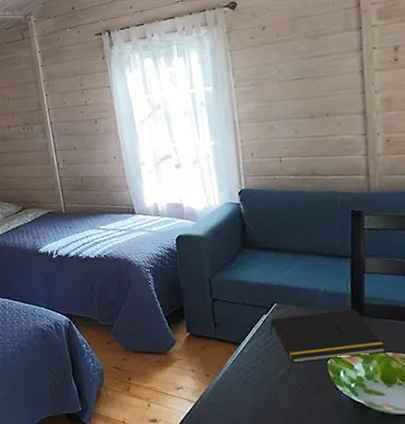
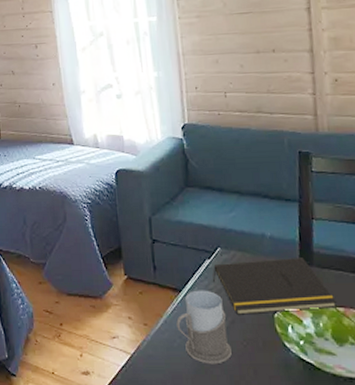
mug: none [236,342,288,408] -> present [176,290,232,365]

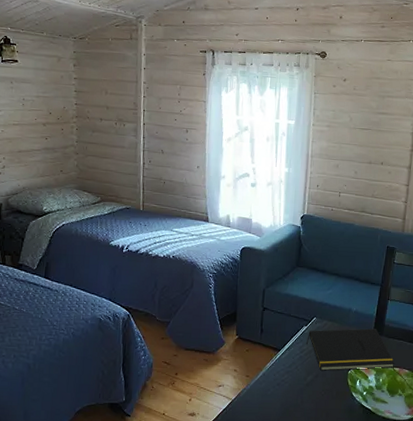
mug: present [176,290,232,365] -> none [272,350,312,409]

